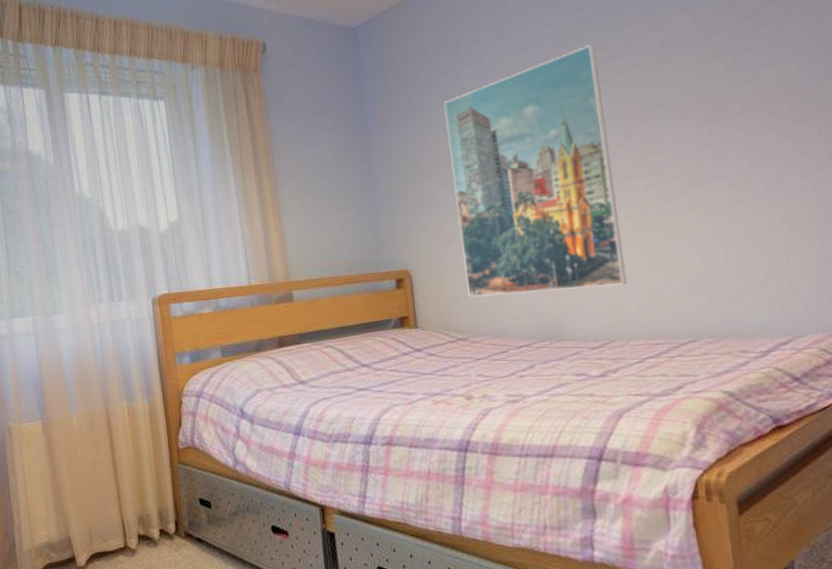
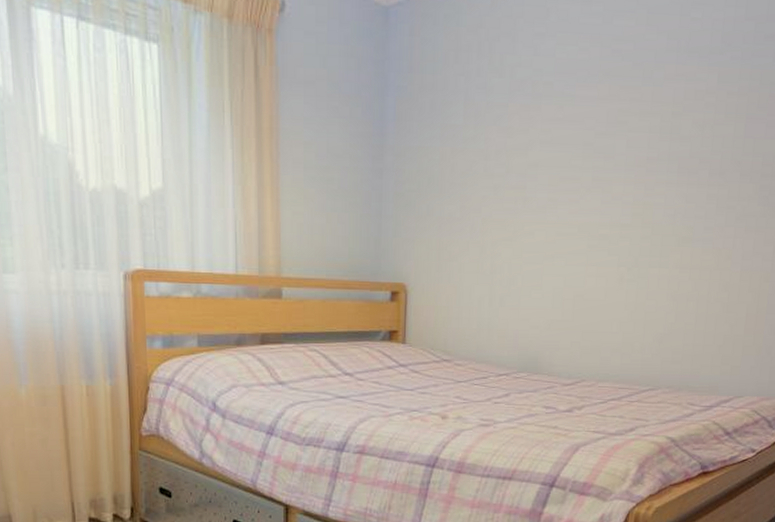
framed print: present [444,45,627,298] -> none [460,82,624,329]

